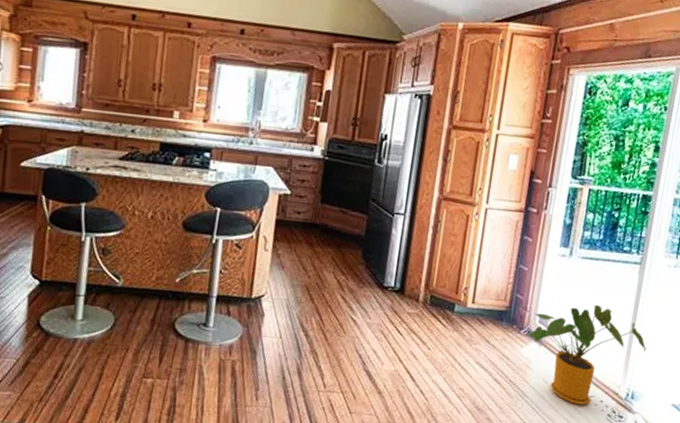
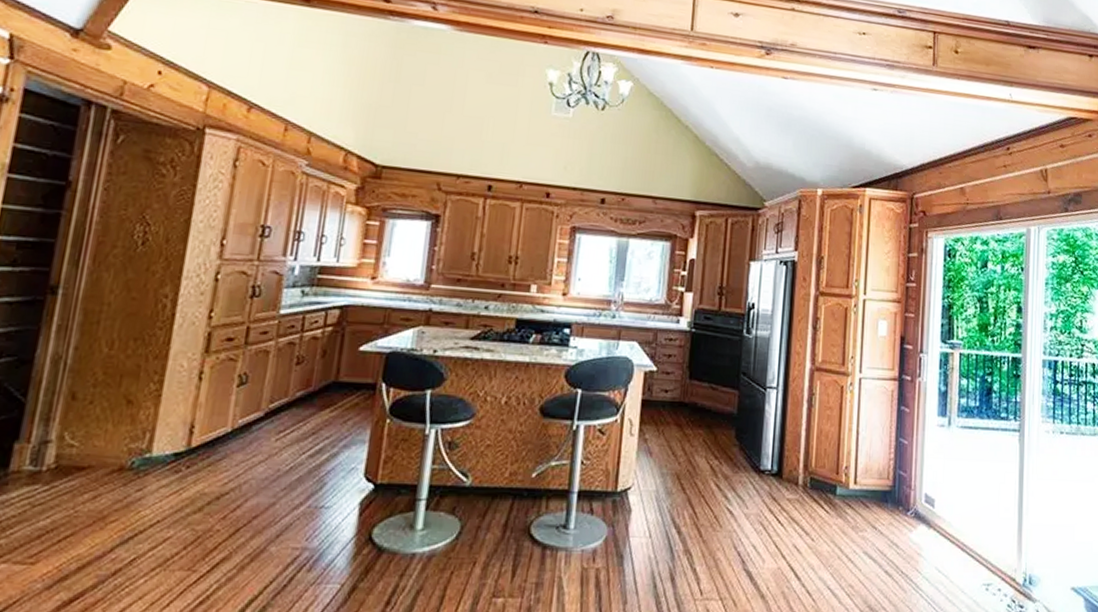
house plant: present [528,304,647,405] -> none [915,478,1037,596]

